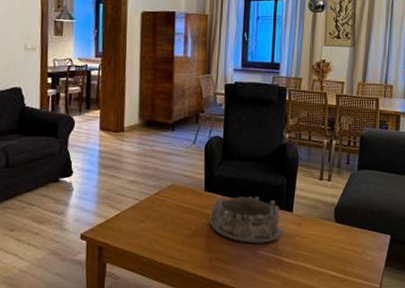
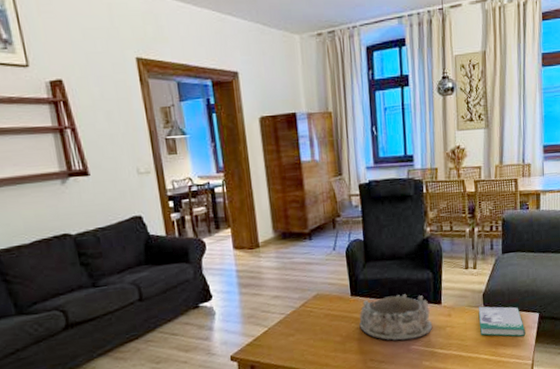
book: none [328,220,376,258] -> present [478,306,526,337]

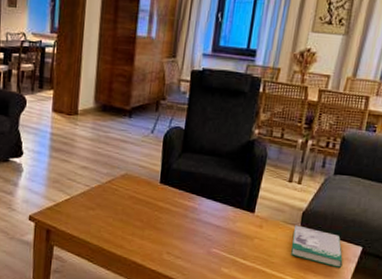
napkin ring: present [359,294,432,341] -> none [162,191,240,243]

